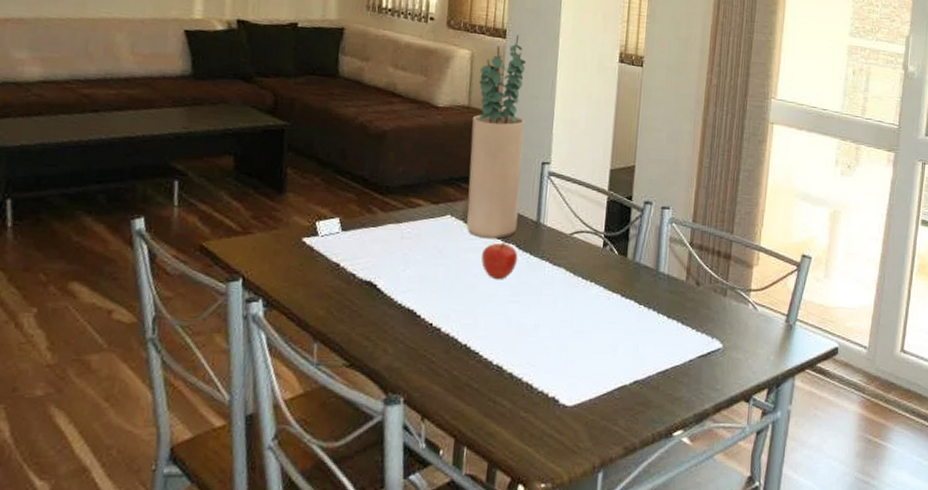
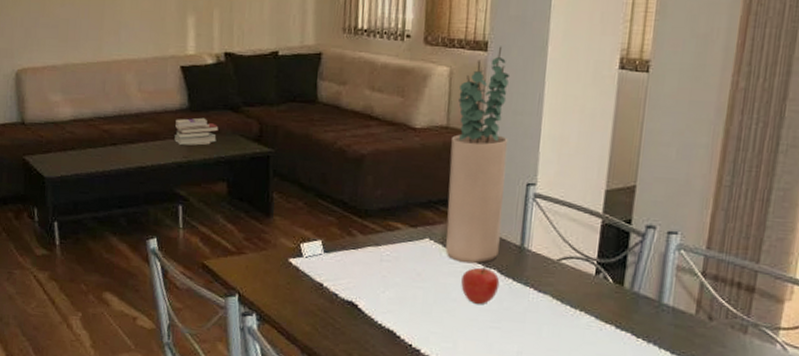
books: none [173,86,227,117] -> present [174,117,219,147]

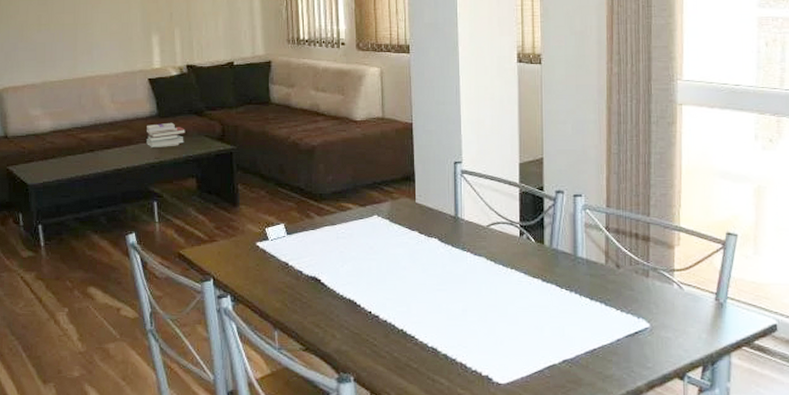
vase: present [445,46,510,263] -> none [388,48,437,234]
fruit: present [461,266,500,305] -> none [408,236,441,271]

